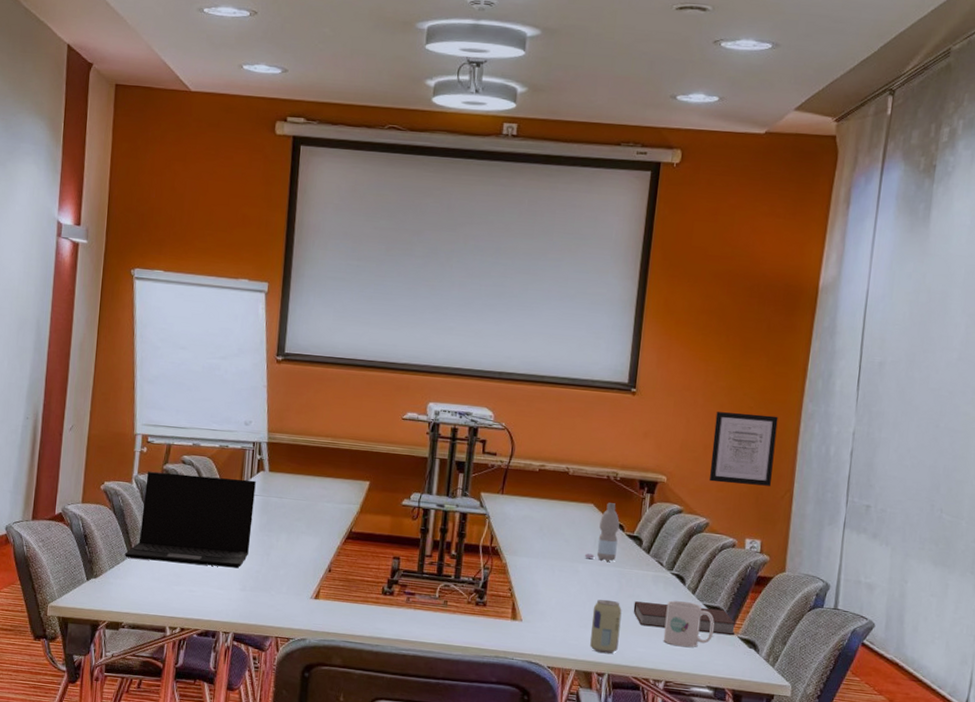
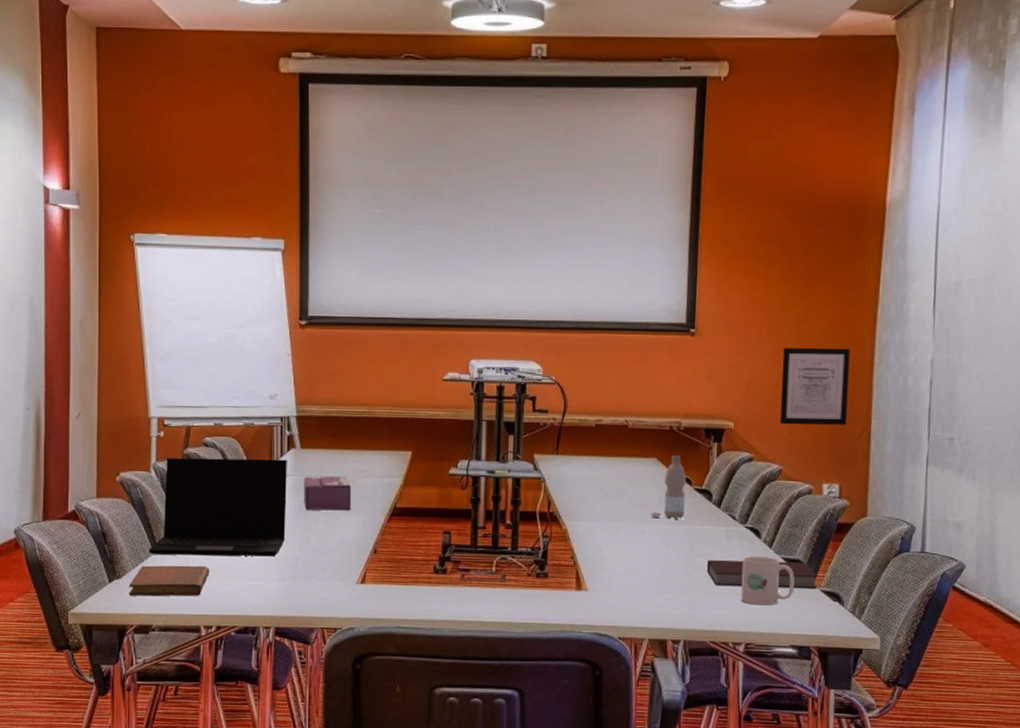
notebook: none [103,567,178,599] -> present [129,565,209,597]
tissue box: none [268,497,313,531] -> present [303,475,352,511]
beverage can: present [590,599,622,654] -> none [662,560,695,619]

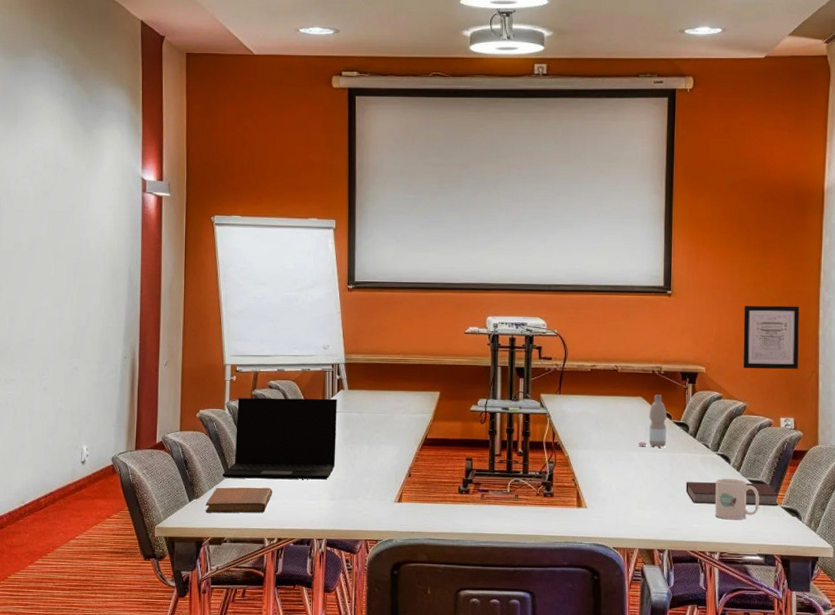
tissue box: present [303,475,352,511] -> none [350,412,391,441]

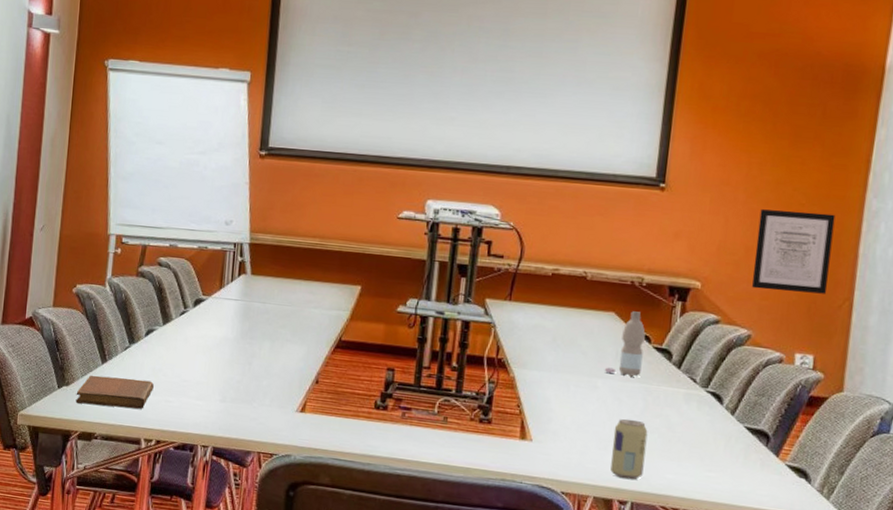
laptop: present [222,397,337,480] -> none [98,274,237,378]
beverage can: none [649,482,676,532] -> present [610,419,648,480]
notebook: present [686,482,779,506] -> none [661,422,784,462]
mug: present [715,479,759,520] -> none [696,422,757,475]

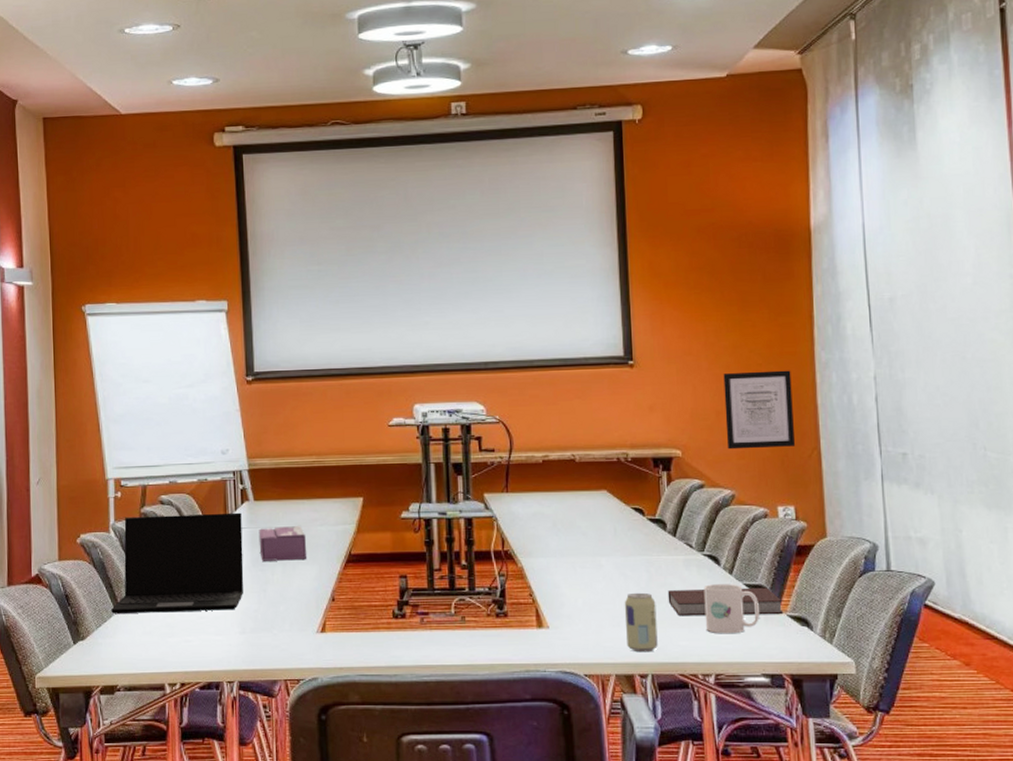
notebook: present [75,375,154,409] -> none [93,623,171,657]
laptop: none [98,274,237,378] -> present [111,512,244,614]
tissue box: none [250,302,299,339] -> present [258,525,307,561]
water bottle: present [604,311,646,377] -> none [605,486,640,551]
notebook: none [661,422,784,462] -> present [667,587,784,617]
mug: none [696,422,757,475] -> present [704,584,759,634]

